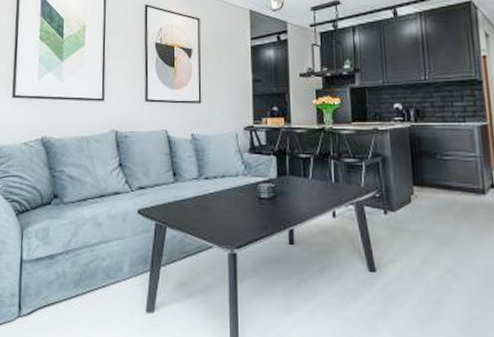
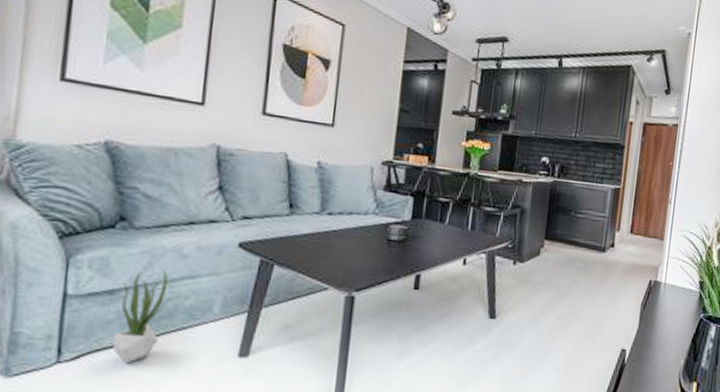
potted plant: none [55,237,90,318] -> present [113,271,169,364]

